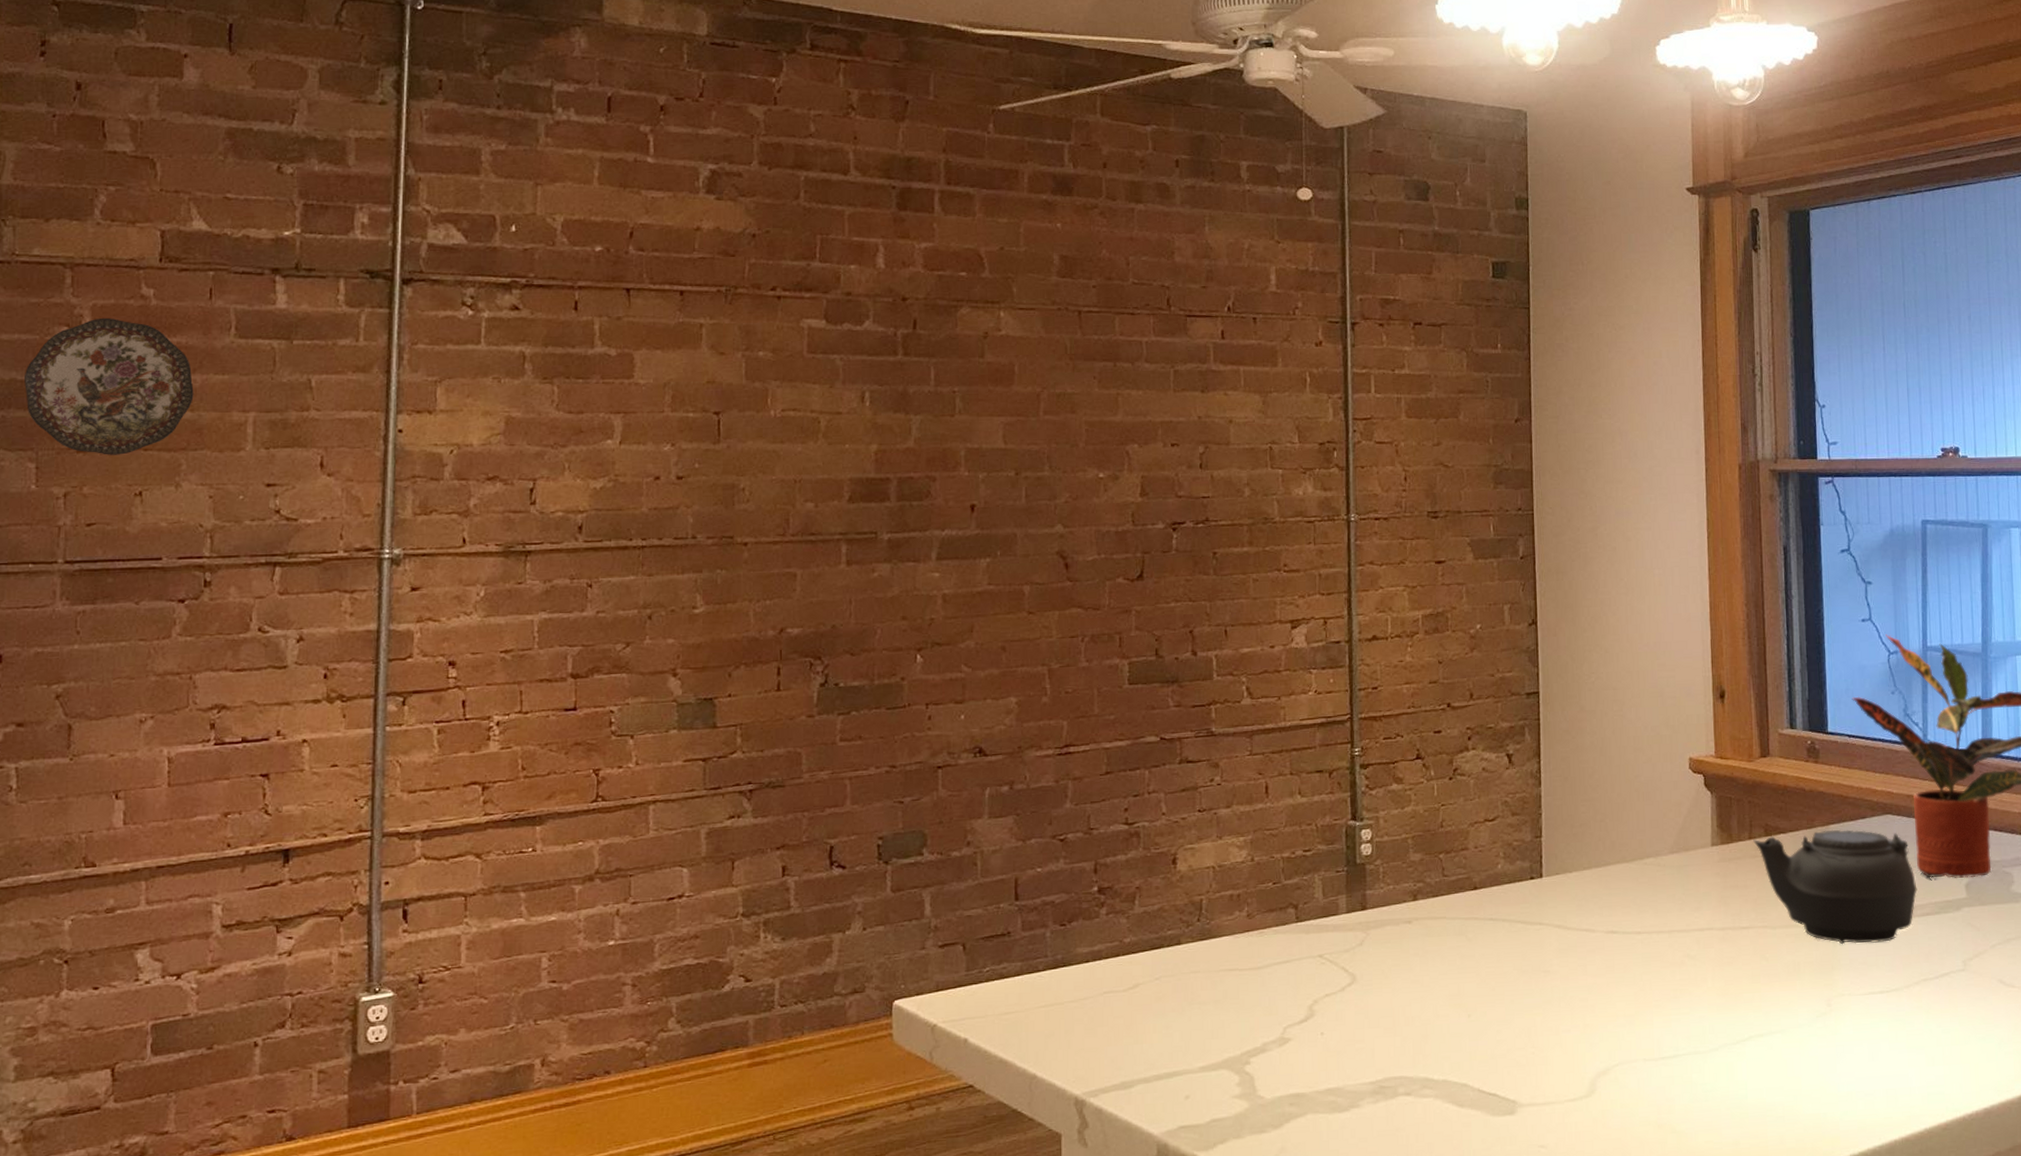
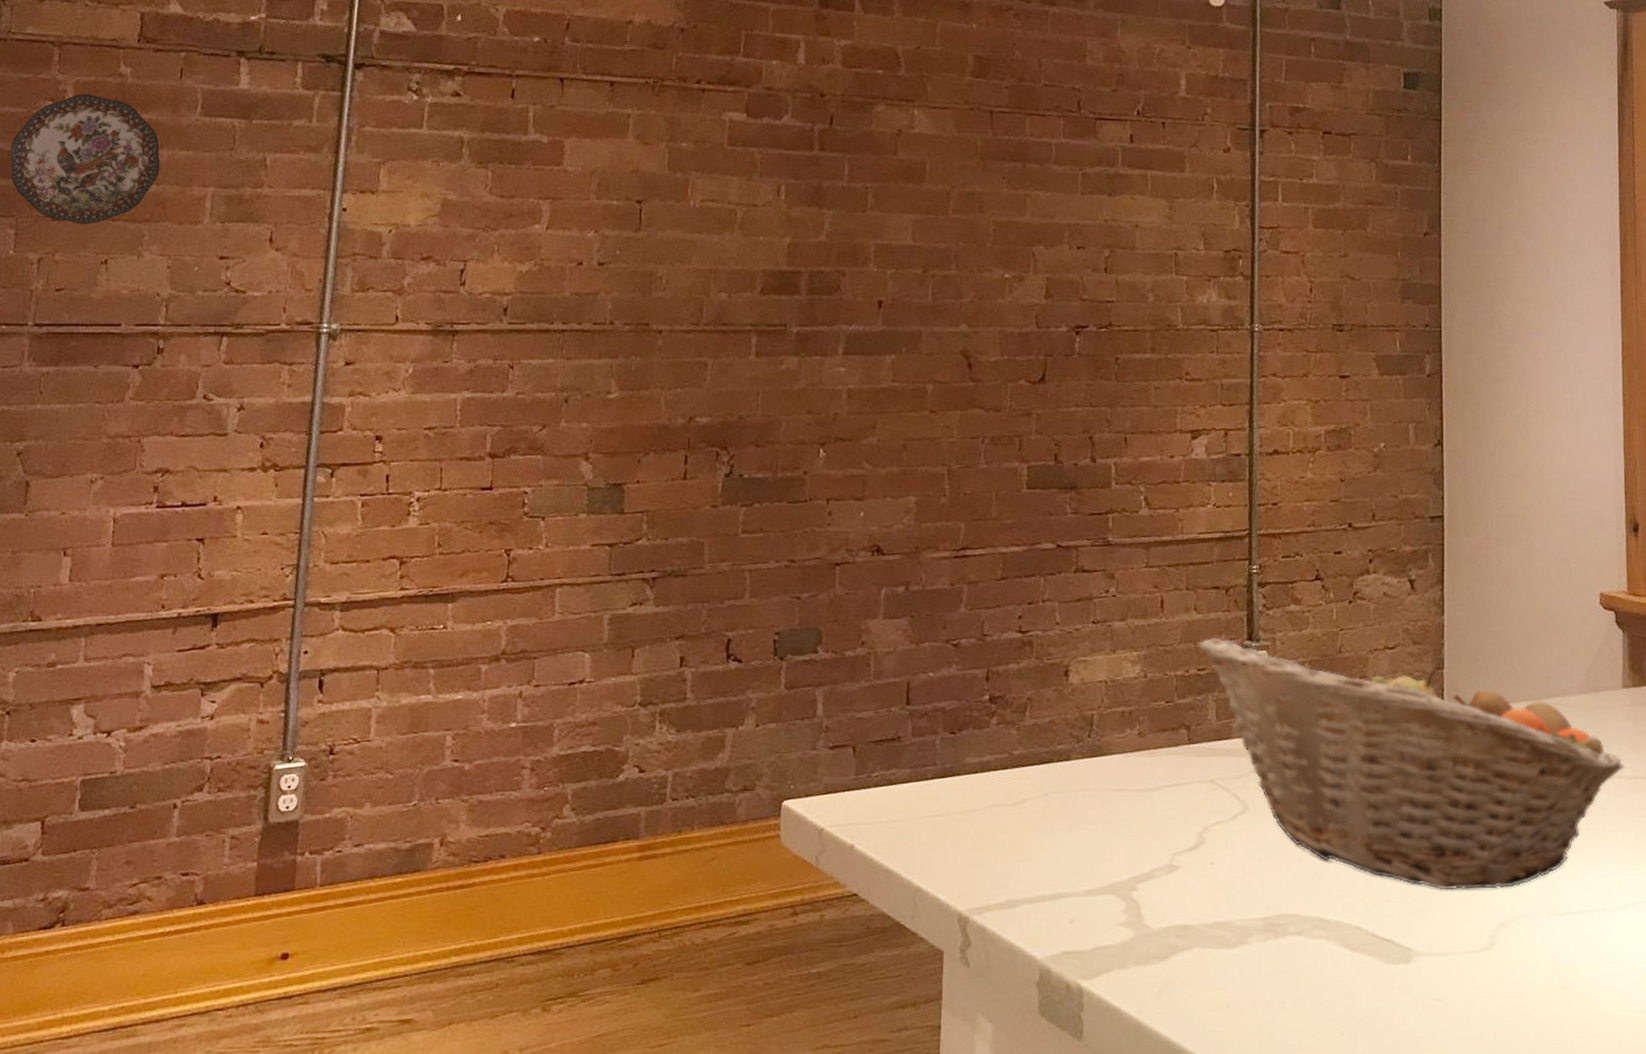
fruit basket: none [1302,819,1714,1045] -> present [1197,638,1624,890]

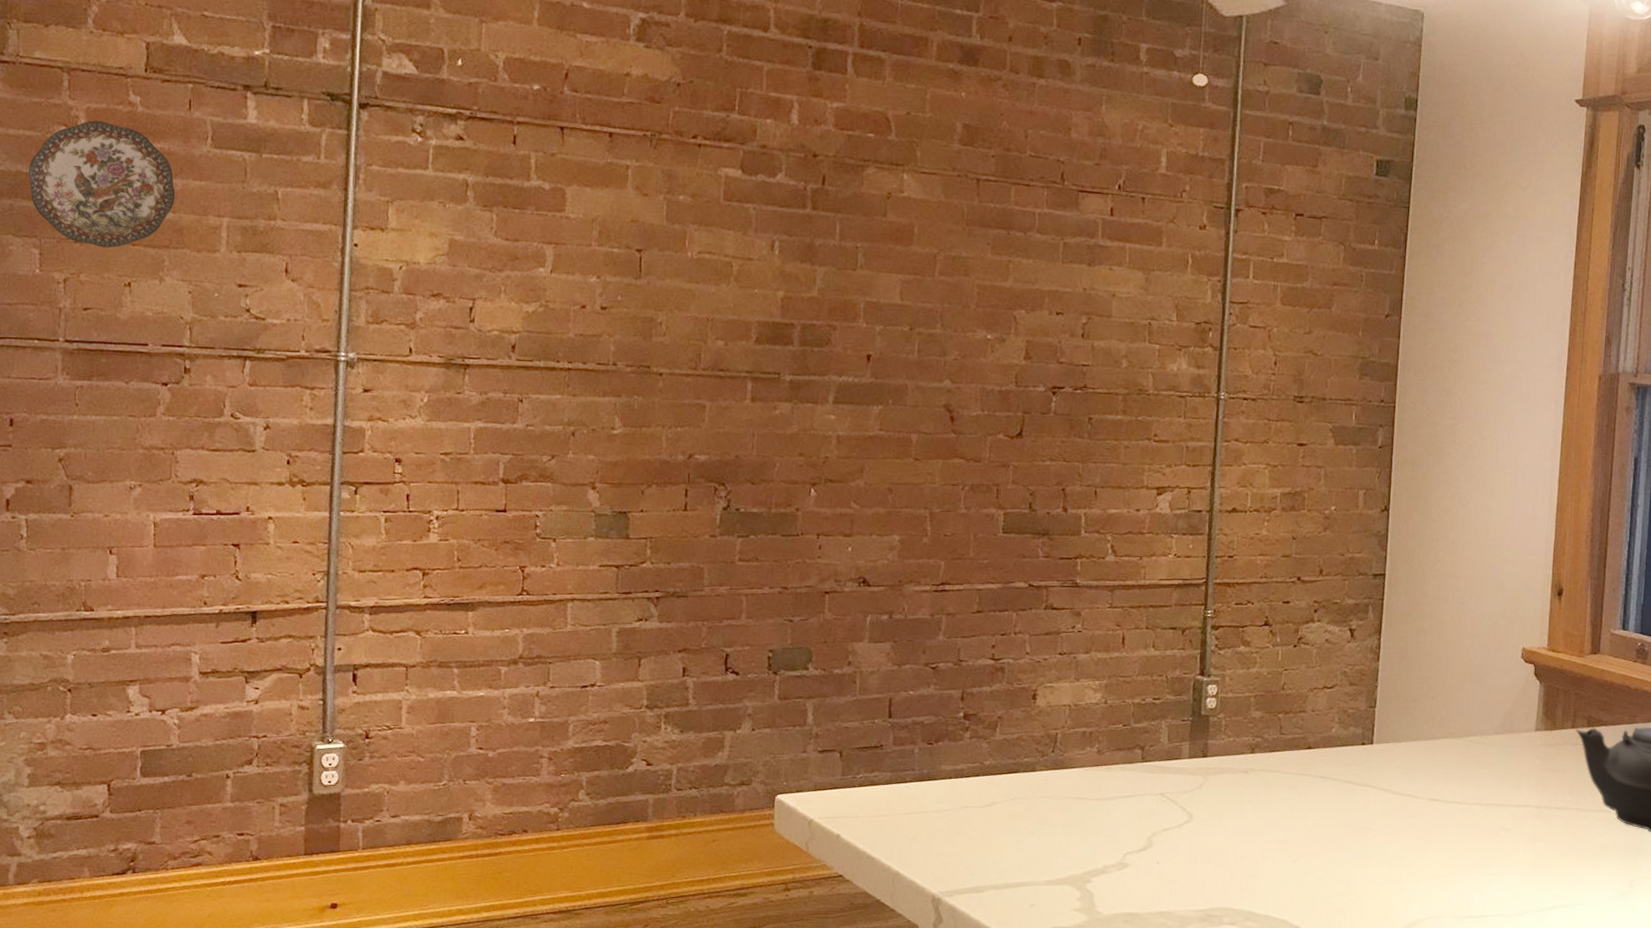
fruit basket: present [1197,638,1624,890] -> none [1154,672,1531,894]

